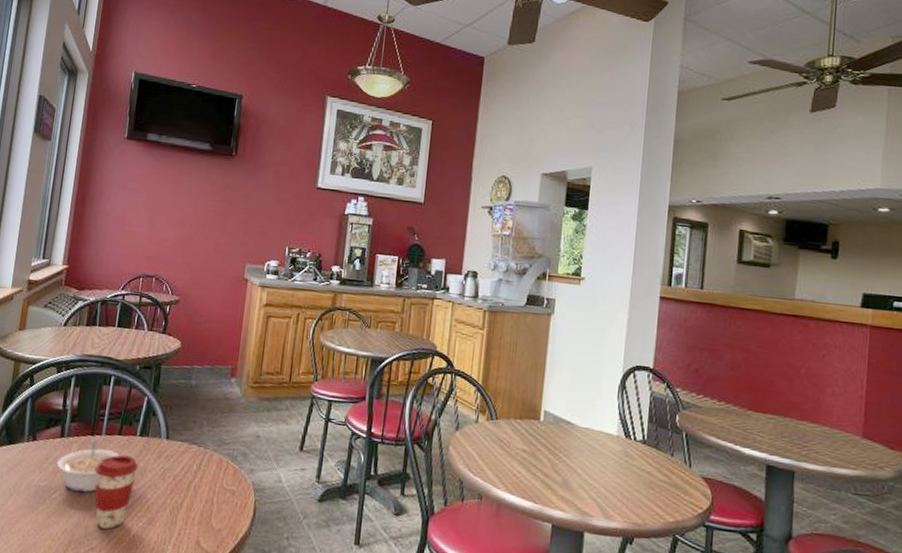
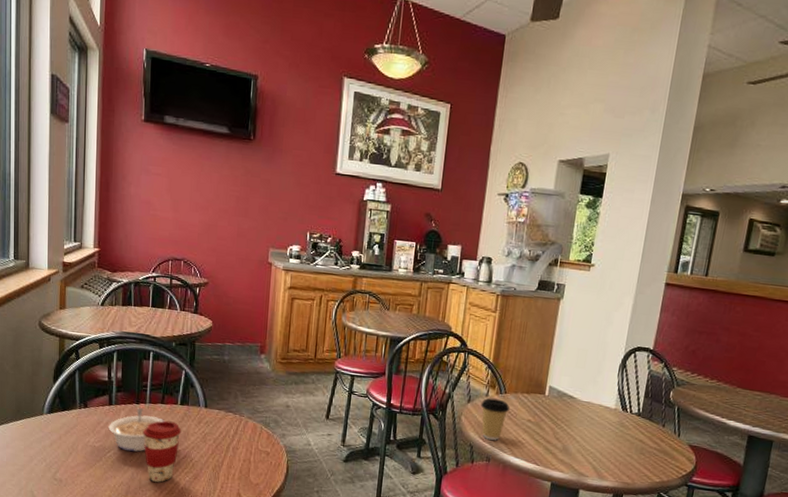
coffee cup: none [470,424,503,474] -> present [481,398,510,441]

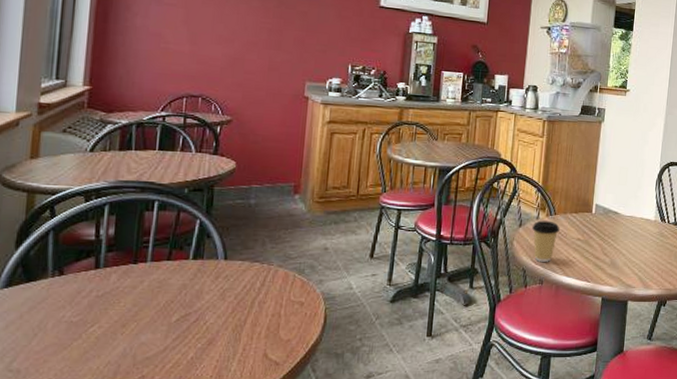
legume: present [108,408,165,452] -> none [93,268,171,323]
coffee cup: present [142,420,182,483] -> none [140,280,193,355]

